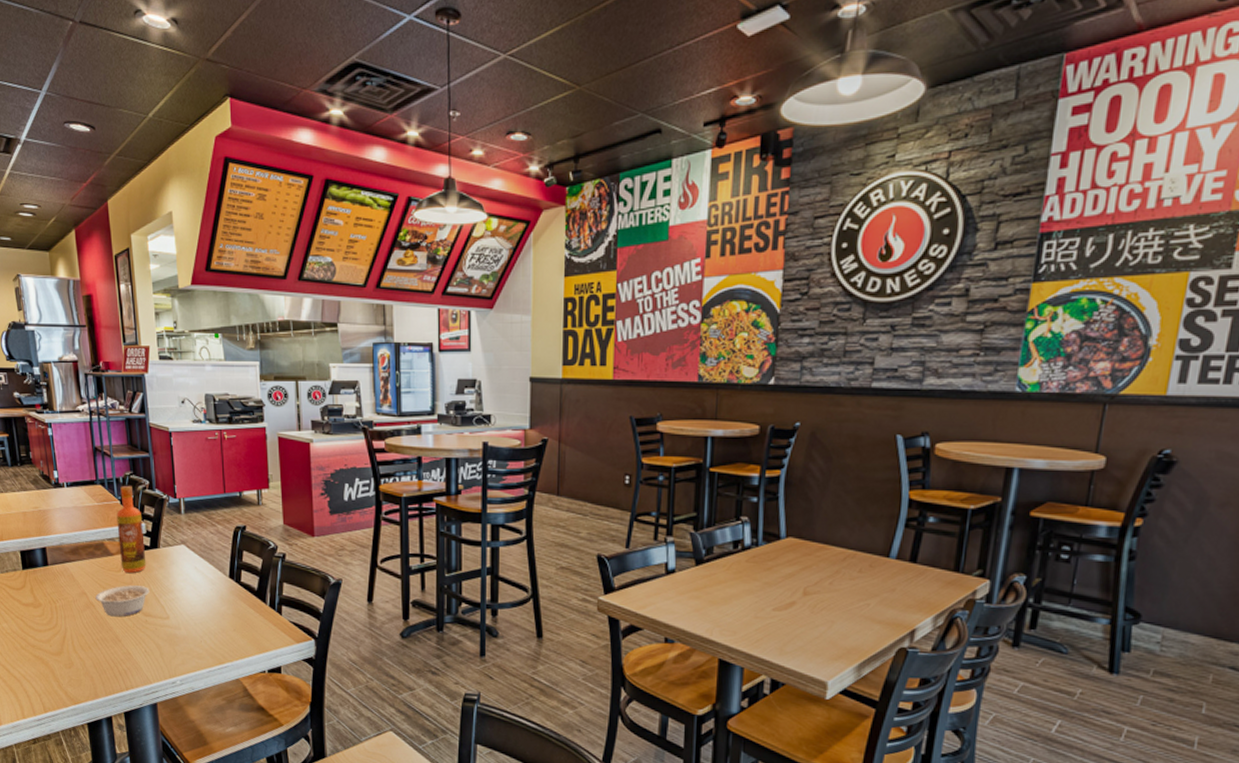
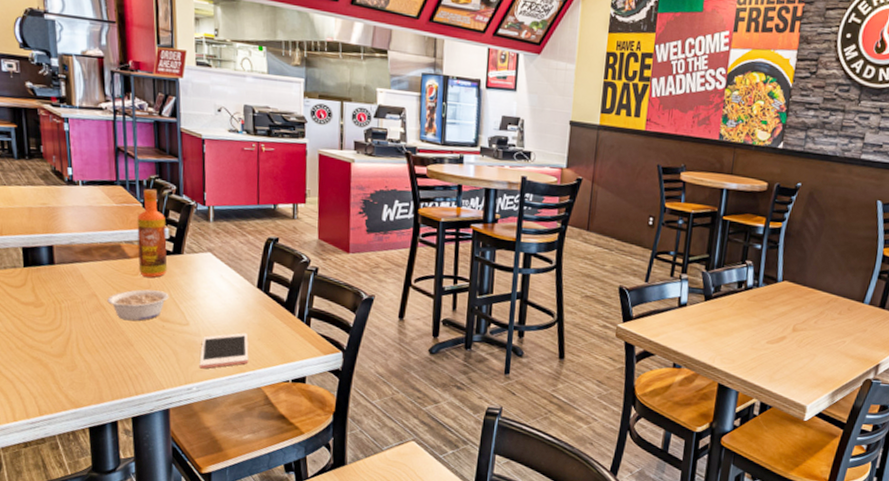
cell phone: none [181,624,226,662] -> present [199,332,249,369]

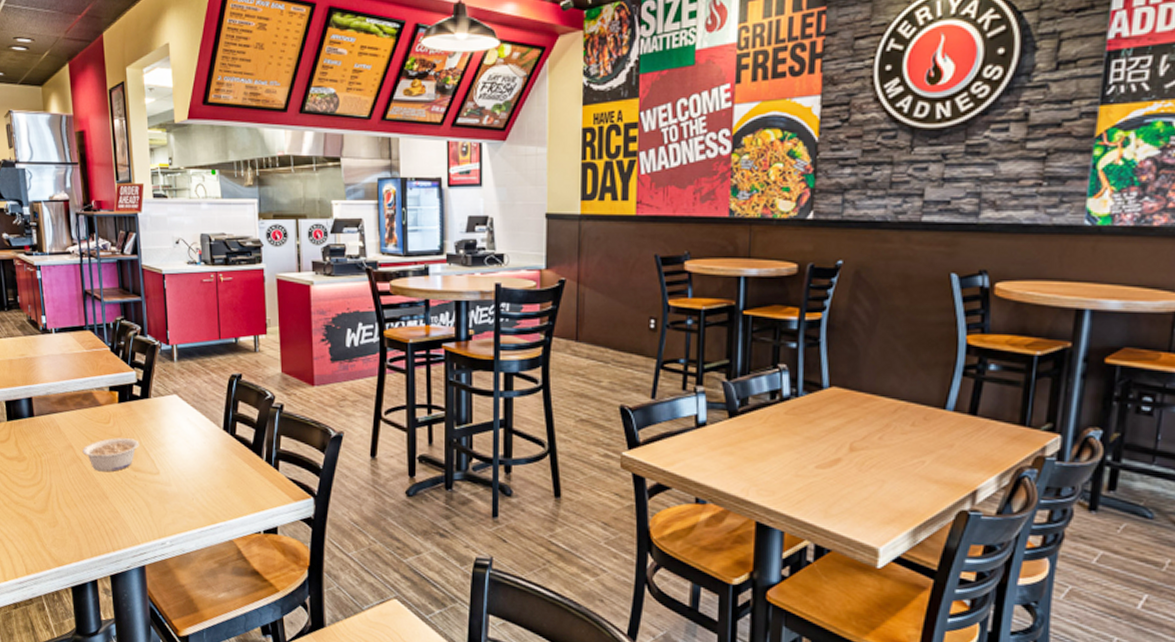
hot sauce: present [137,188,168,278] -> none [106,331,136,425]
cell phone: present [199,332,249,369] -> none [171,480,219,521]

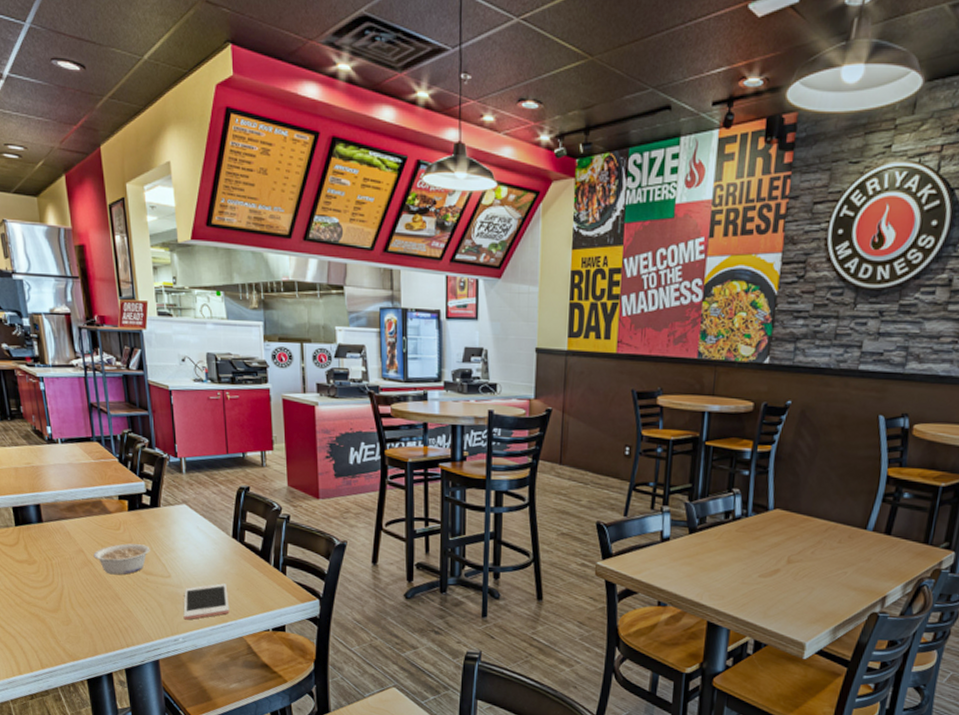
cell phone: none [171,480,219,521] -> present [183,583,230,620]

